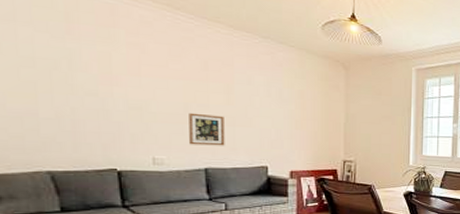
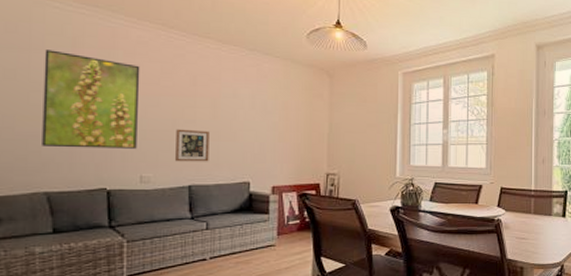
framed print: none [33,23,147,131] -> present [42,50,140,149]

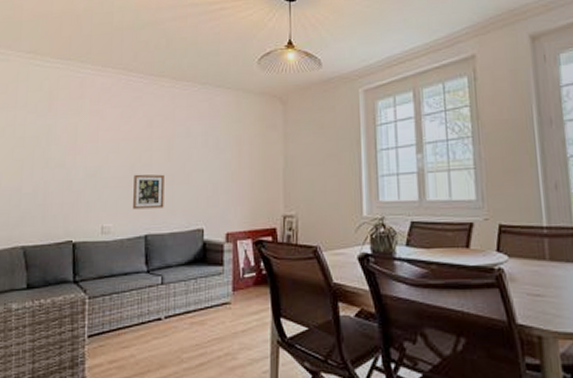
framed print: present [42,50,140,149] -> none [21,105,104,201]

